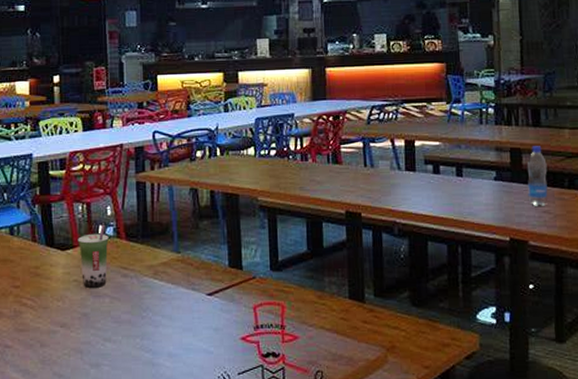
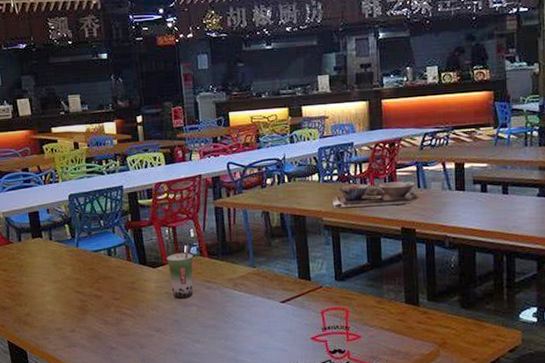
food tray: none [268,145,366,187] -> present [331,171,420,208]

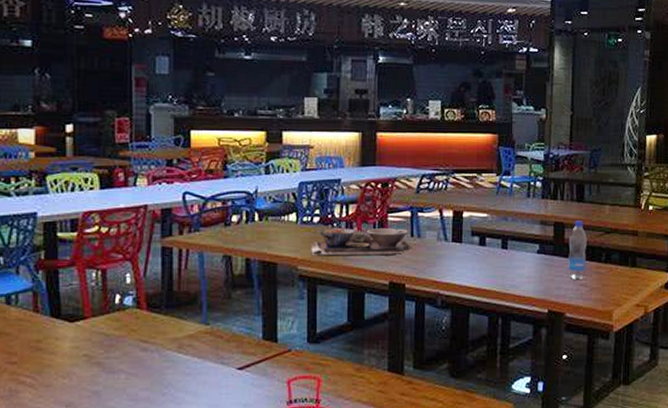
beverage cup: present [166,244,194,300] -> none [89,293,127,364]

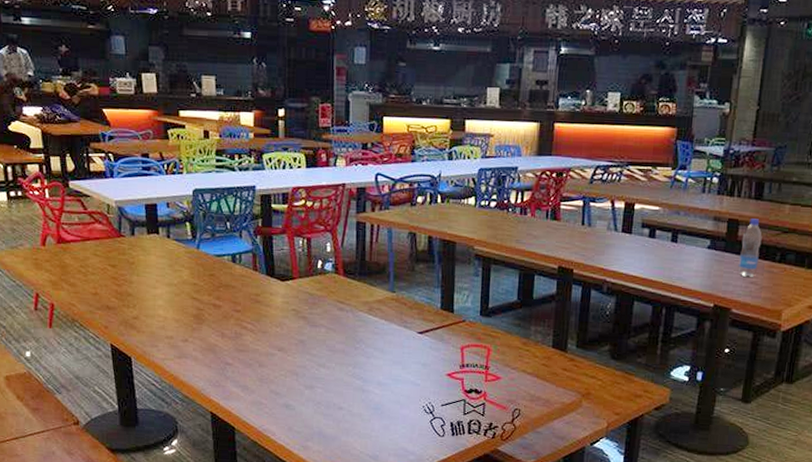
food tray: present [310,212,412,256] -> none [486,198,582,242]

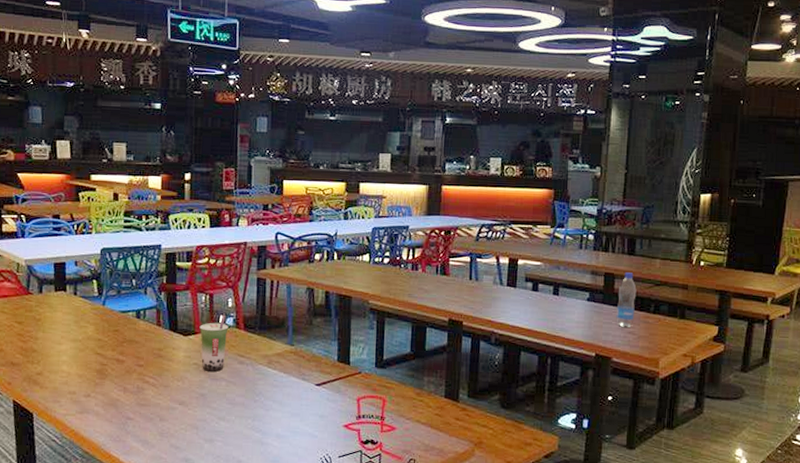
beverage cup: none [297,259,327,319] -> present [199,314,229,373]

